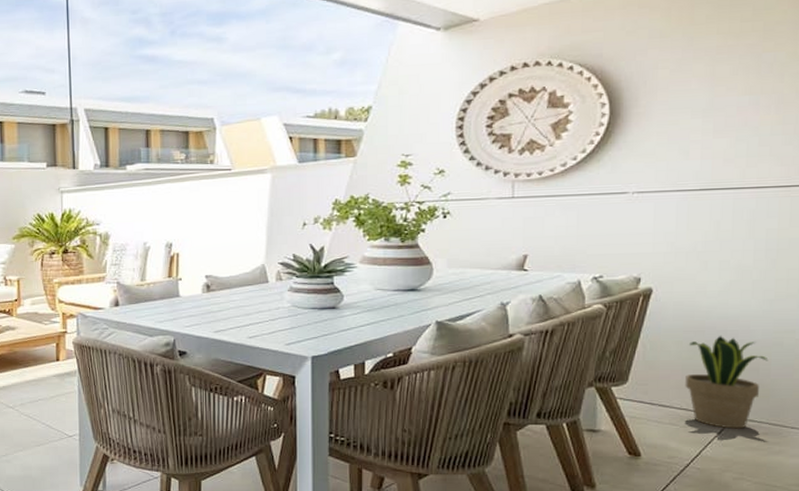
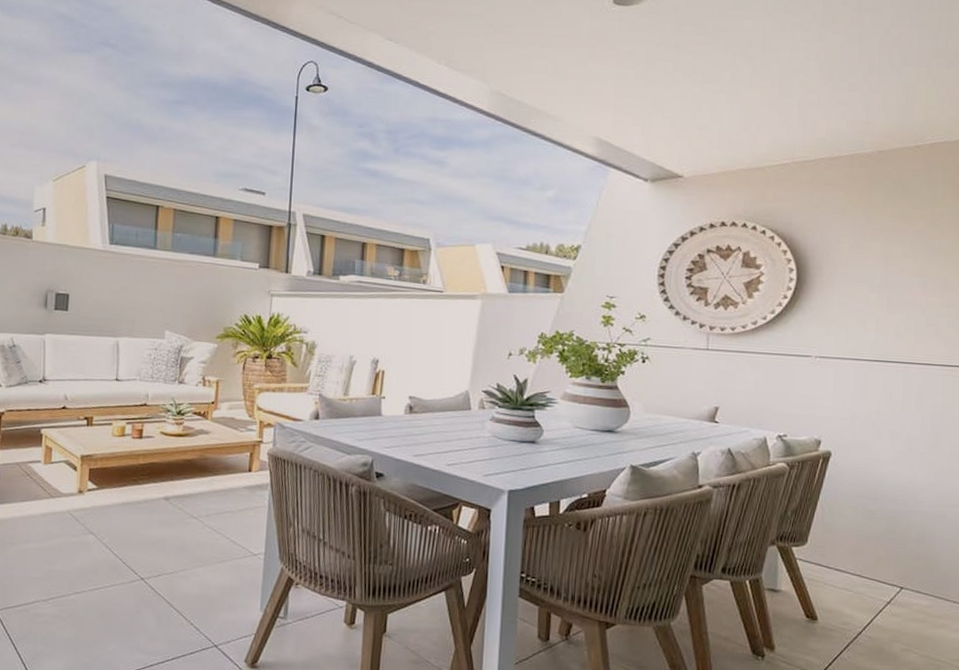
potted plant: present [685,335,769,429] -> none [859,504,934,600]

